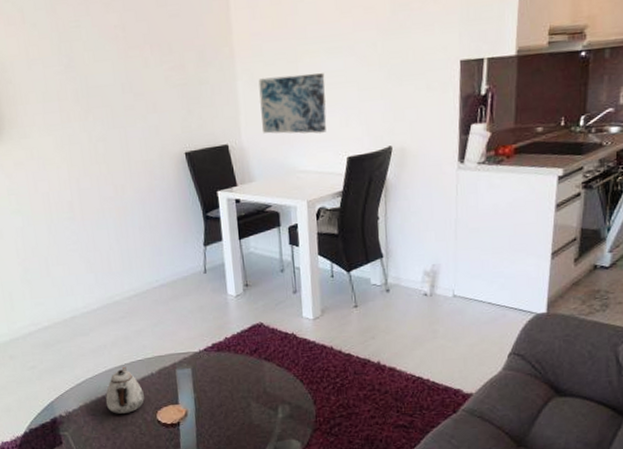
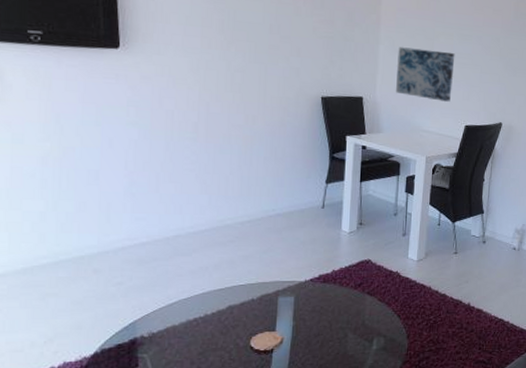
teapot: present [105,366,144,415] -> none [196,290,240,339]

